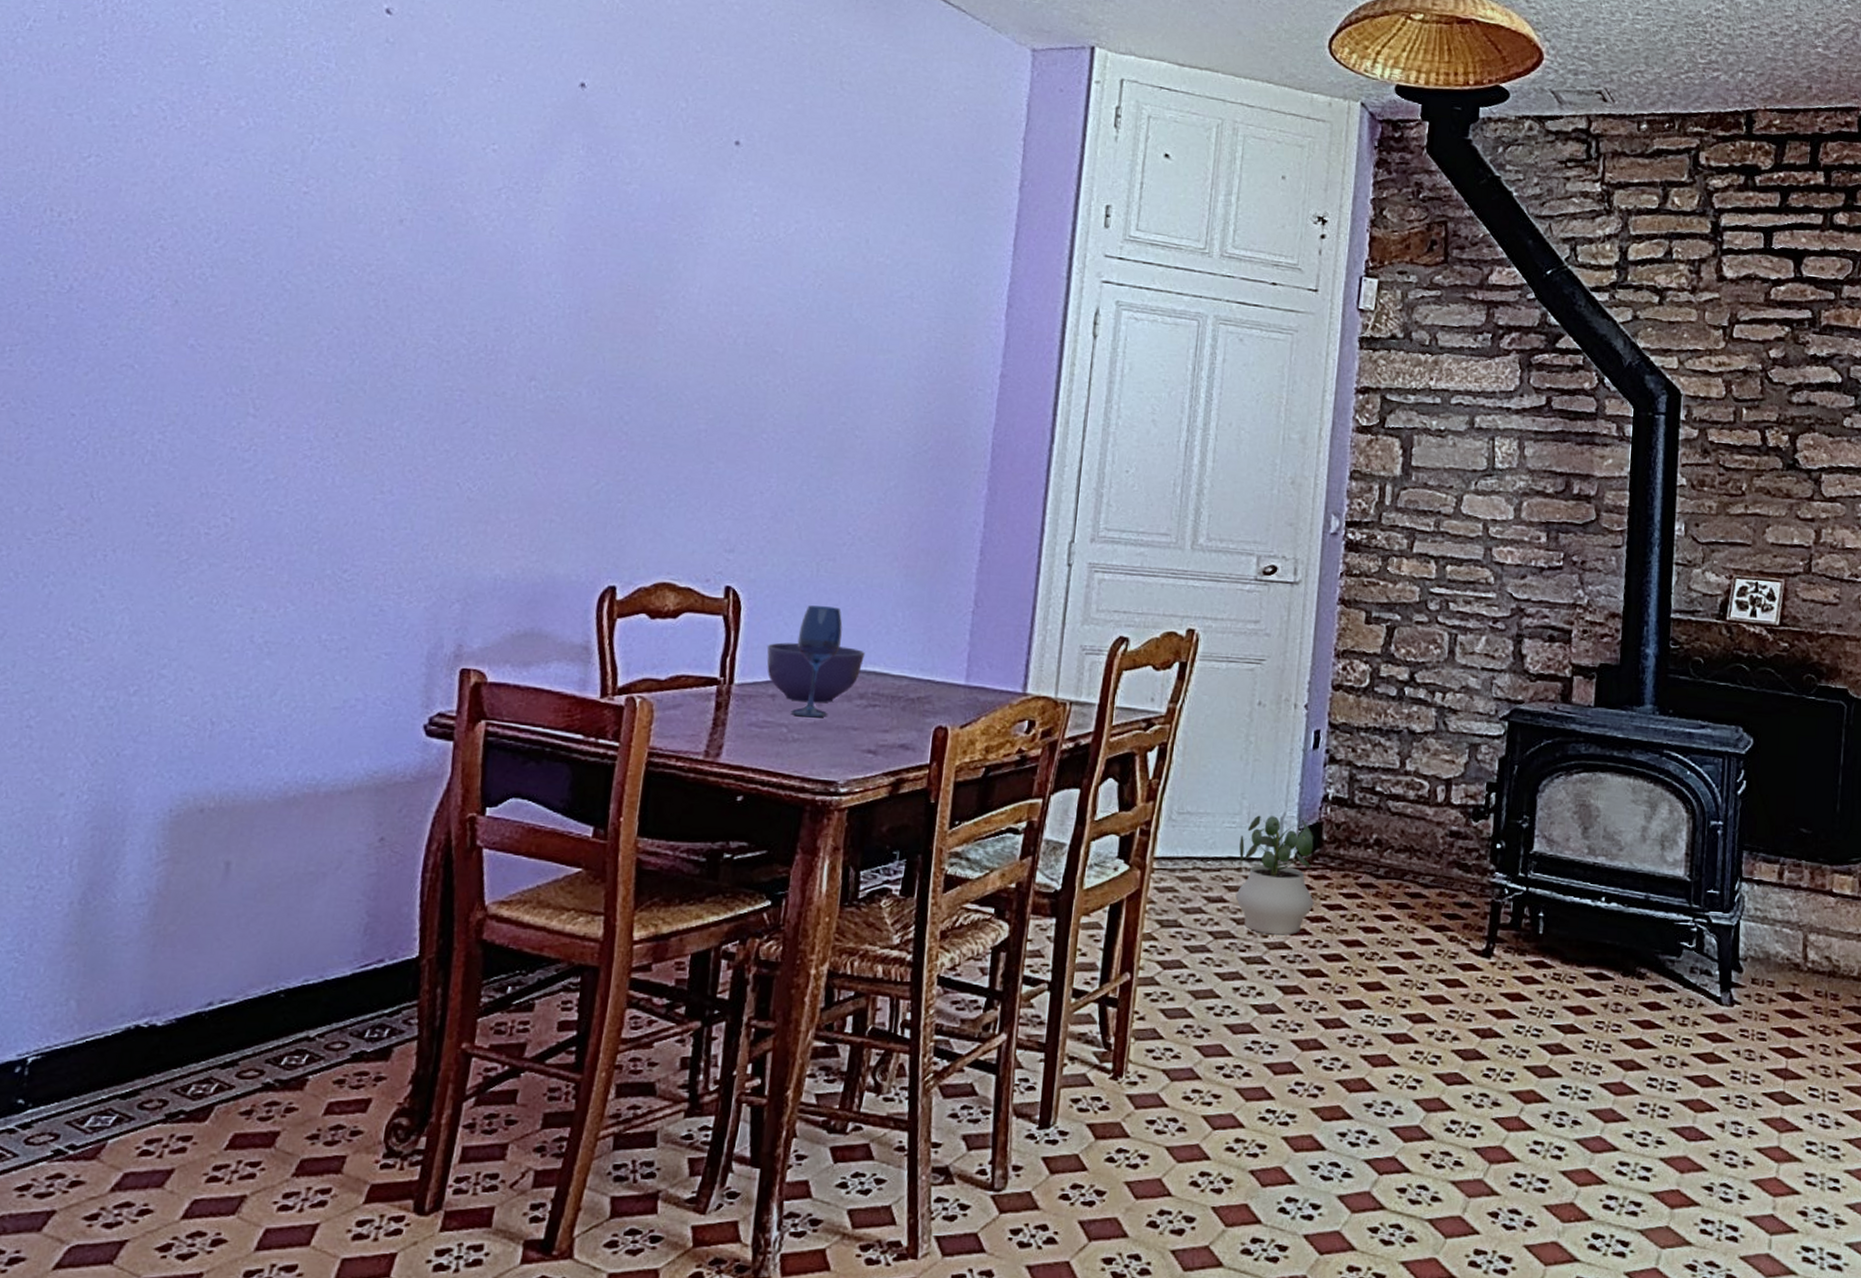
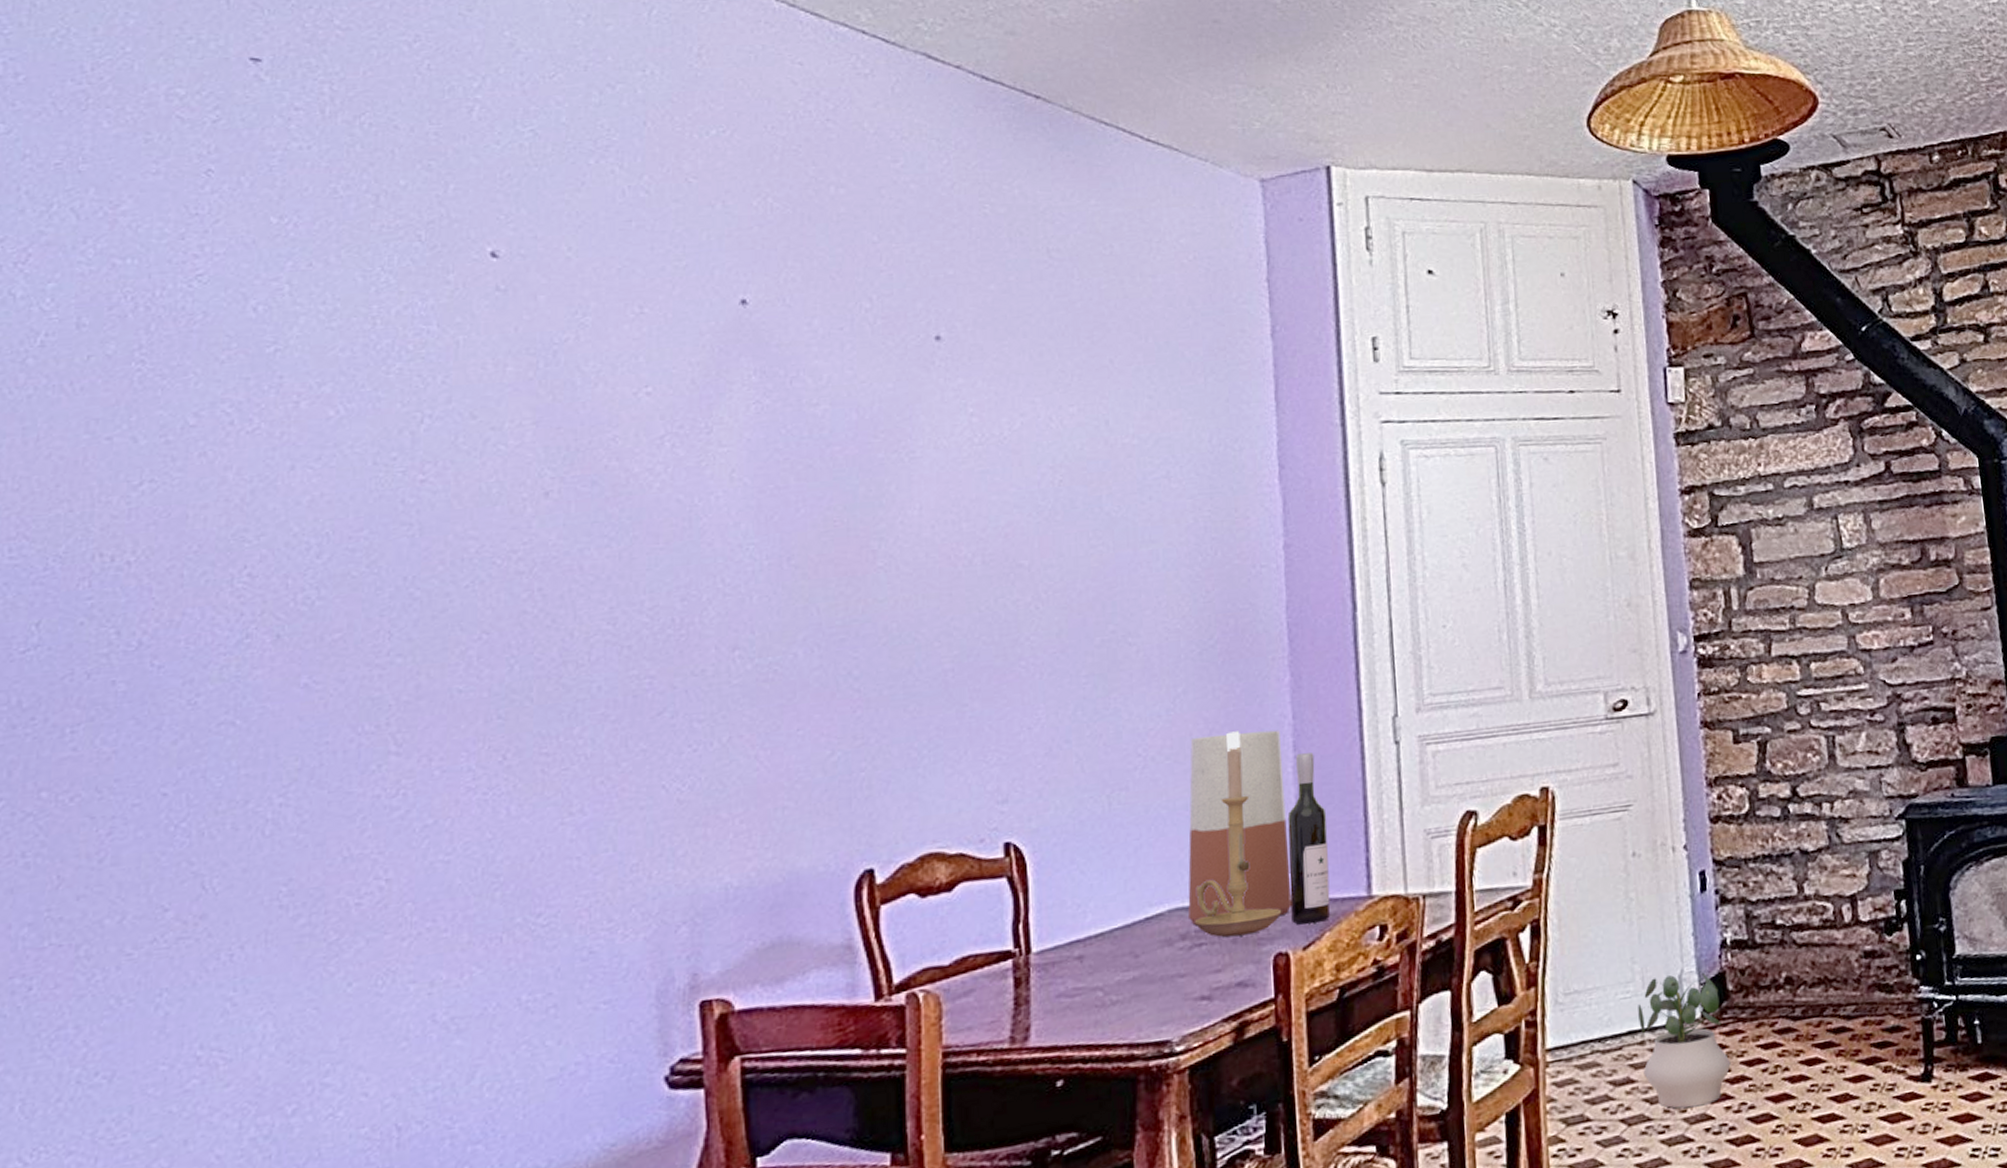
bowl: present [766,642,865,703] -> none [1064,884,1180,958]
wineglass: present [790,605,843,718] -> none [1098,841,1150,975]
vase: none [868,527,971,695] -> present [1188,730,1292,925]
candle holder: none [872,528,948,706] -> present [1194,731,1282,938]
bottle: none [954,559,1000,707] -> present [1287,753,1330,925]

